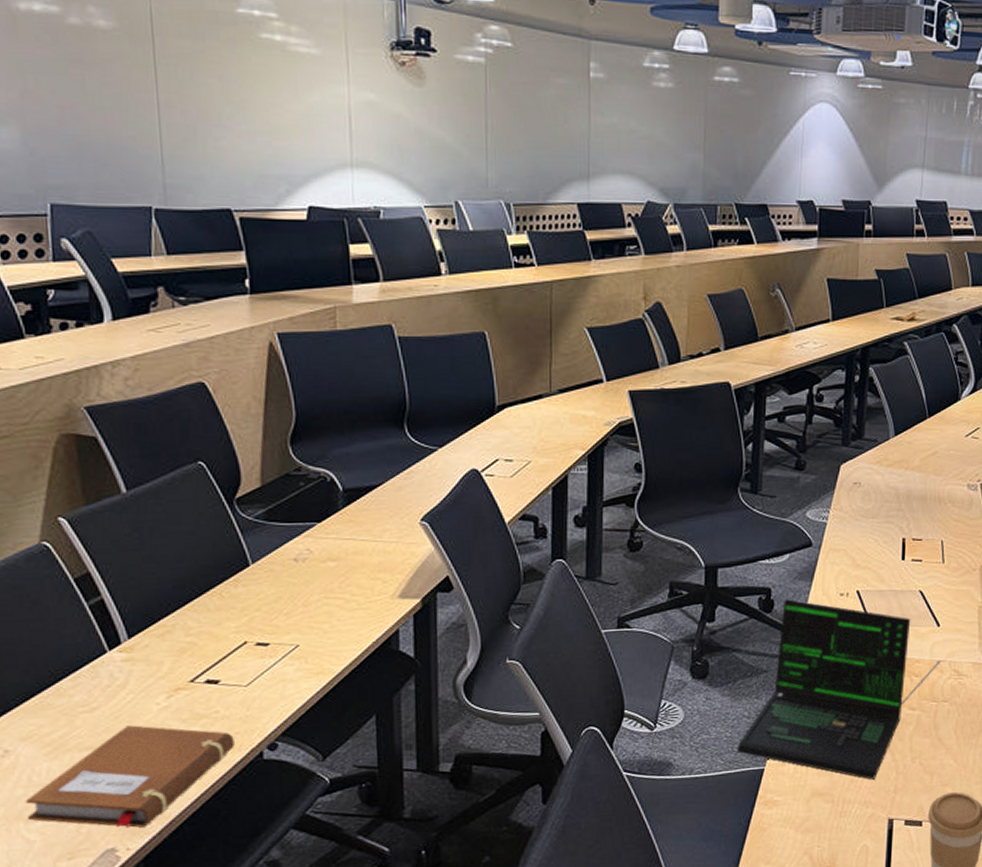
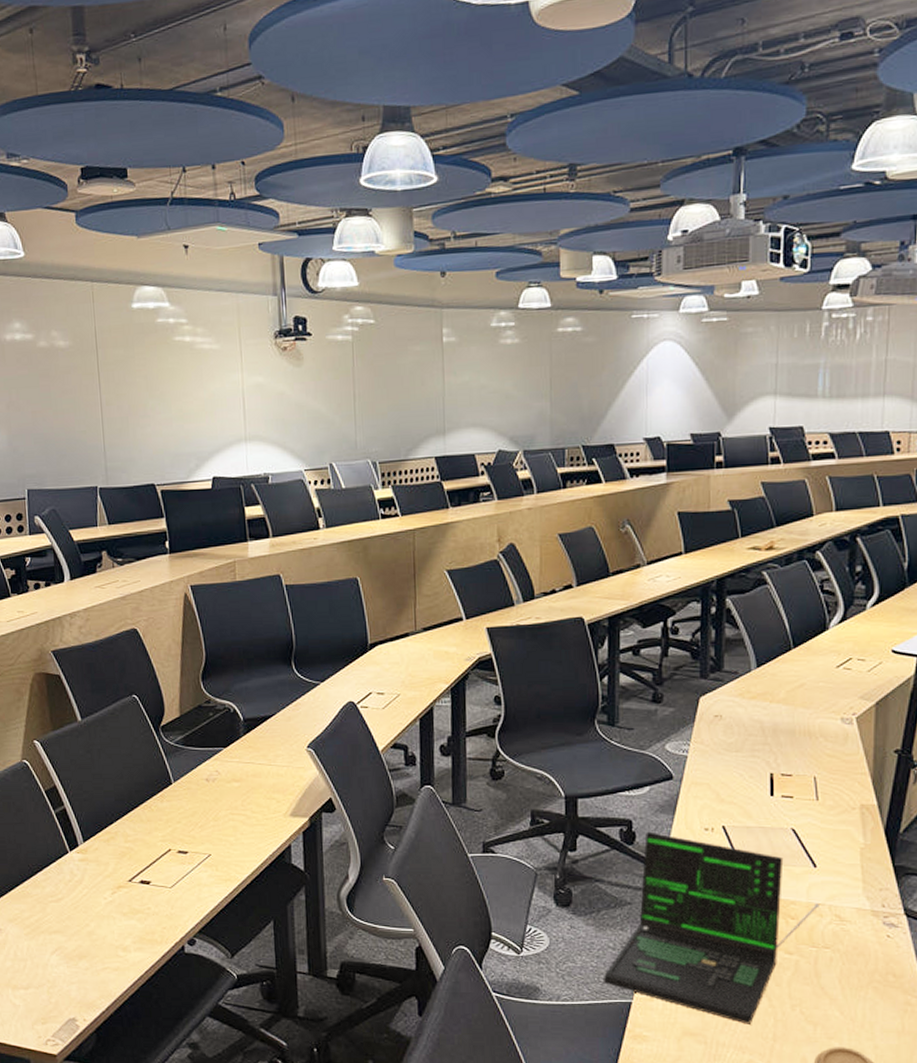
notebook: present [25,725,235,828] -> none [12,915,163,1003]

